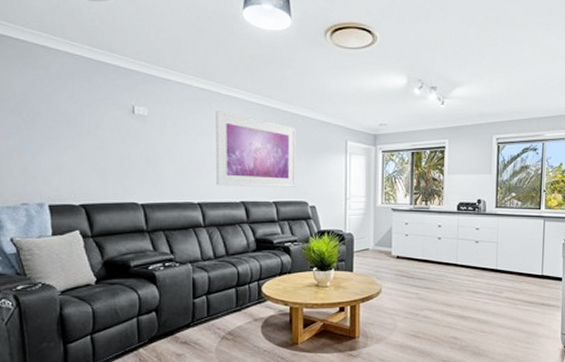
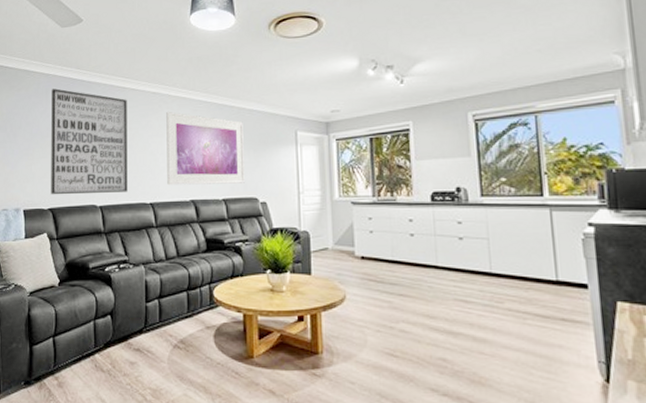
wall art: none [79,72,173,191] -> present [51,88,128,195]

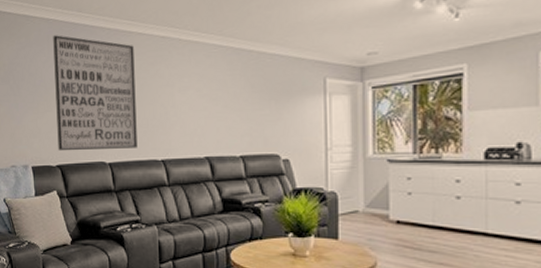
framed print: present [166,112,245,185] -> none [177,58,265,141]

